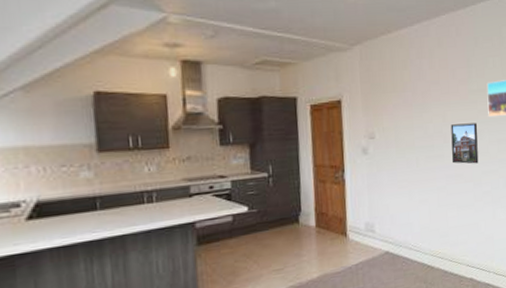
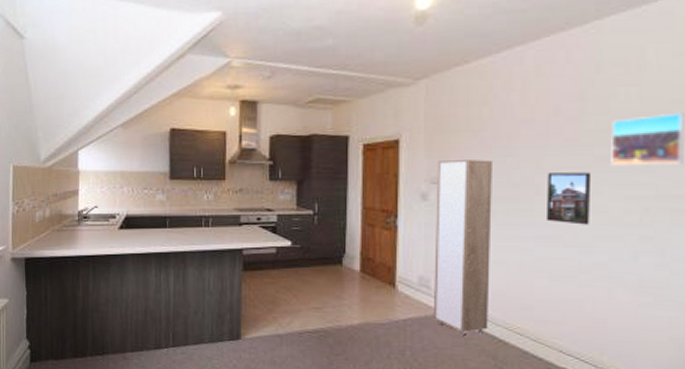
cabinet: none [373,116,420,269] -> present [433,160,492,335]

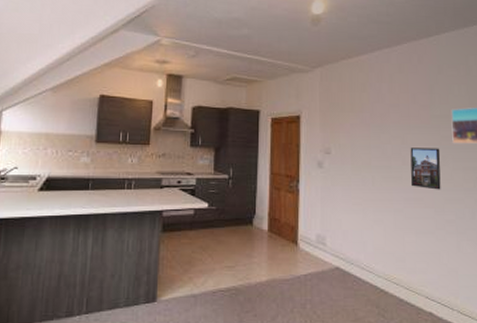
cabinet: present [433,160,492,335] -> none [328,135,372,287]

